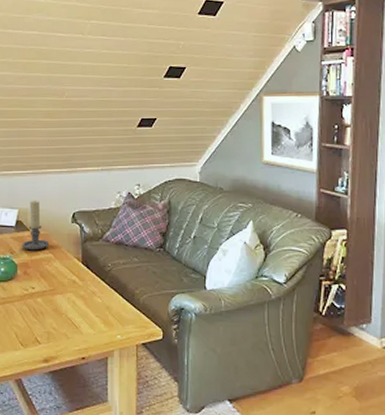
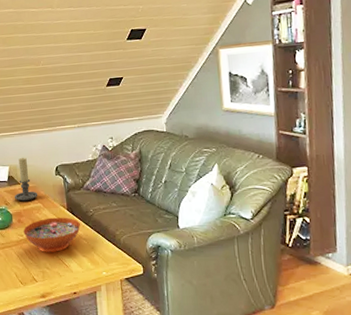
decorative bowl: none [28,271,96,310] -> present [23,217,80,252]

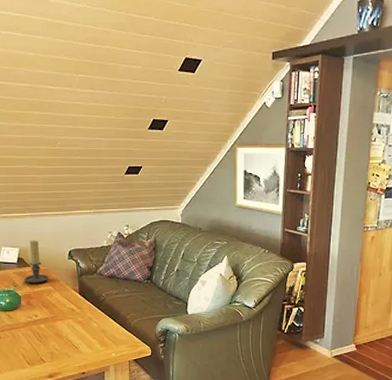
decorative bowl: present [23,217,80,252] -> none [32,300,92,334]

